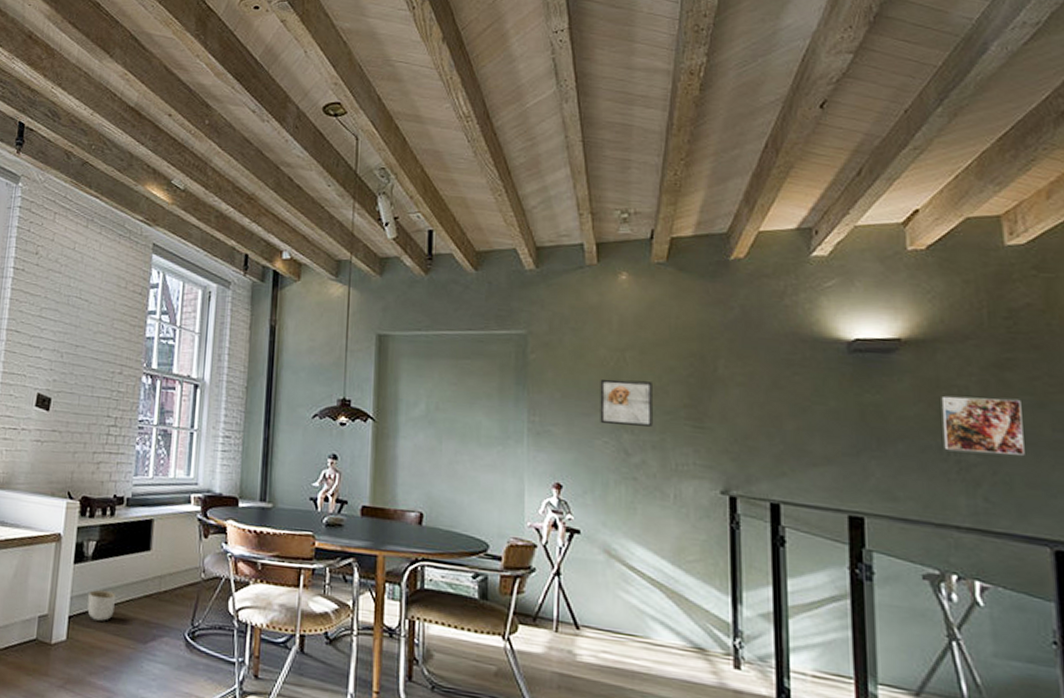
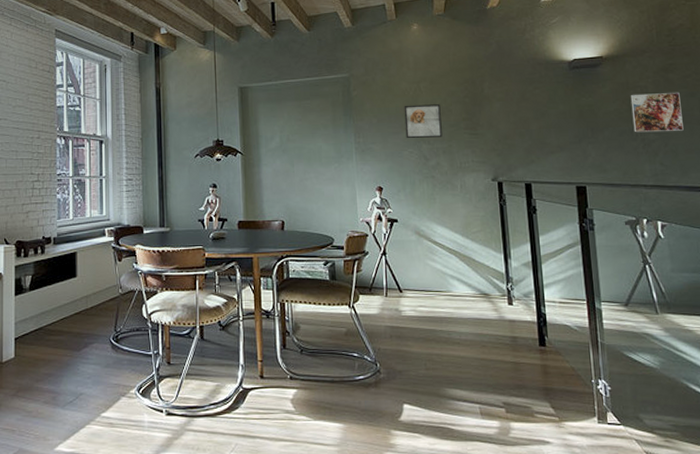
planter: present [87,590,115,621] -> none [30,314,51,338]

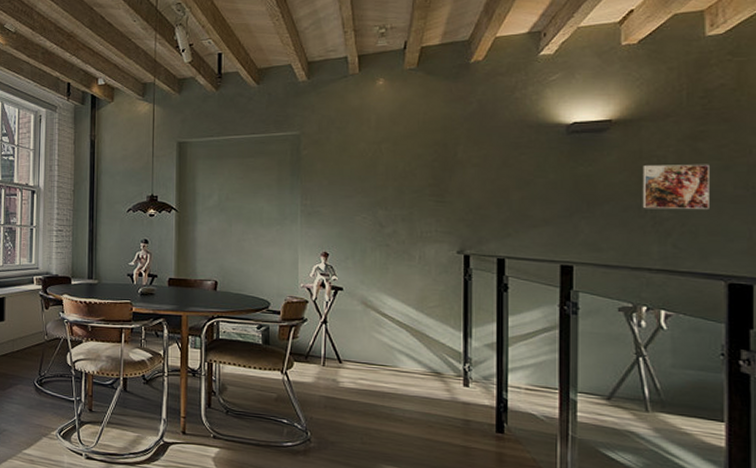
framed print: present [404,104,443,138] -> none [359,167,403,203]

